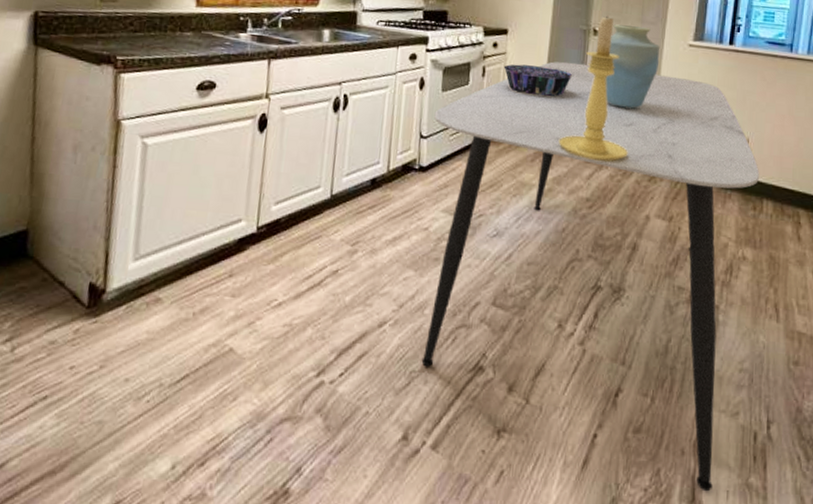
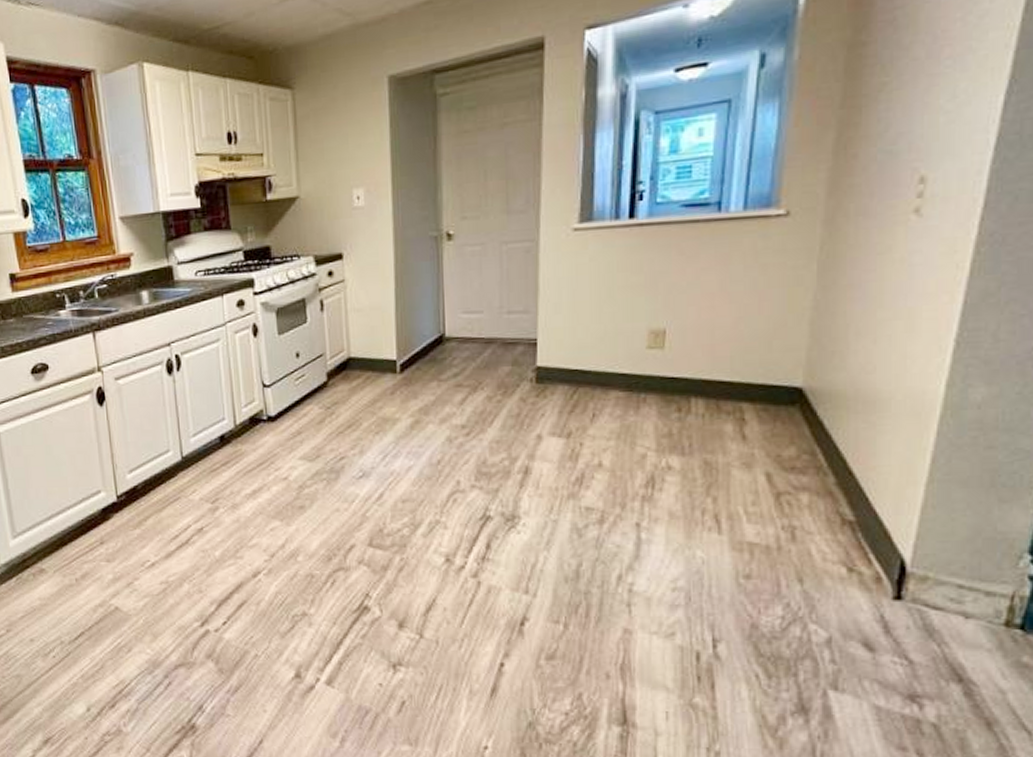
dining table: present [421,61,760,492] -> none [274,270,684,714]
decorative bowl: present [503,64,573,97] -> none [343,287,428,322]
candle holder: present [558,15,628,162] -> none [420,214,507,383]
vase: present [605,24,660,109] -> none [468,218,535,319]

